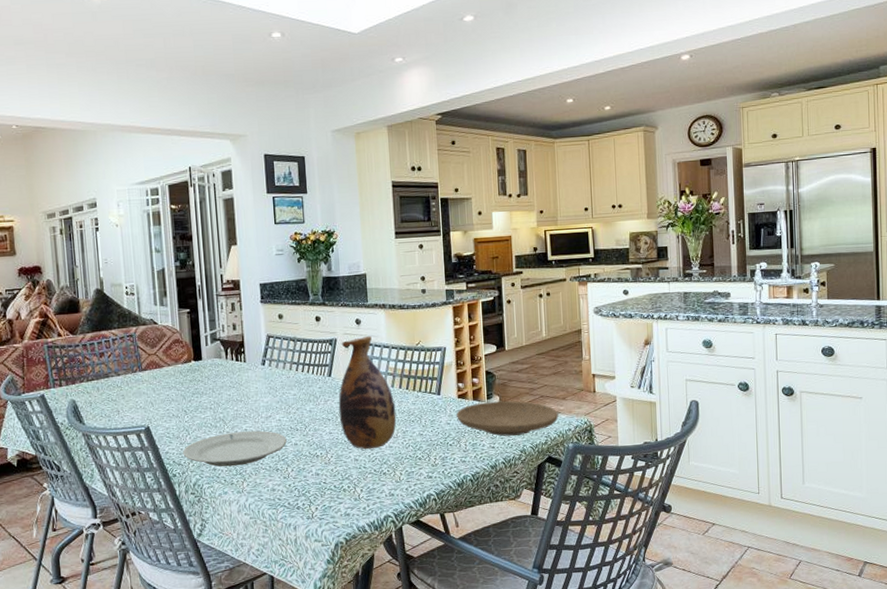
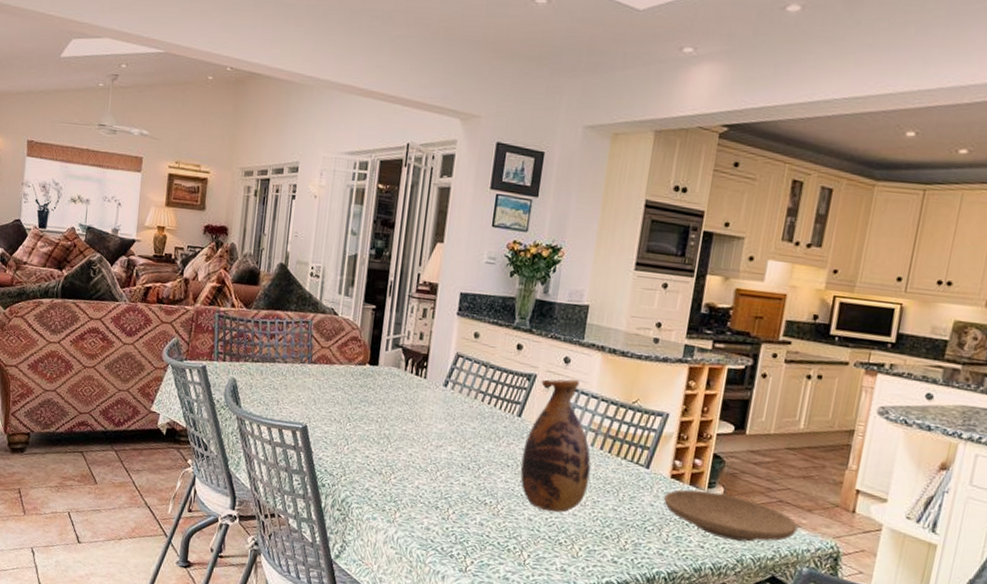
plate: present [183,430,287,467] -> none [337,452,455,494]

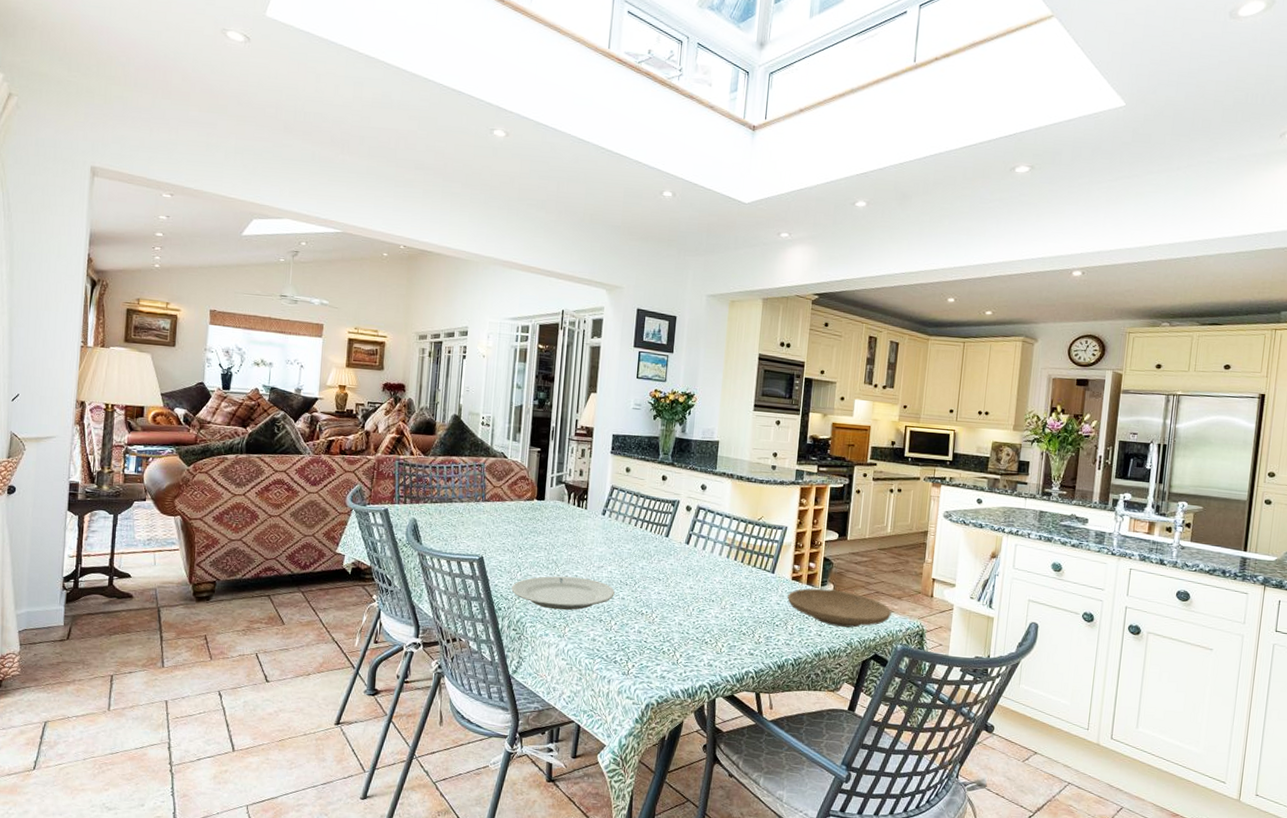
plate: none [337,452,455,494] -> present [511,576,615,611]
vase: present [520,379,591,513] -> none [670,503,728,617]

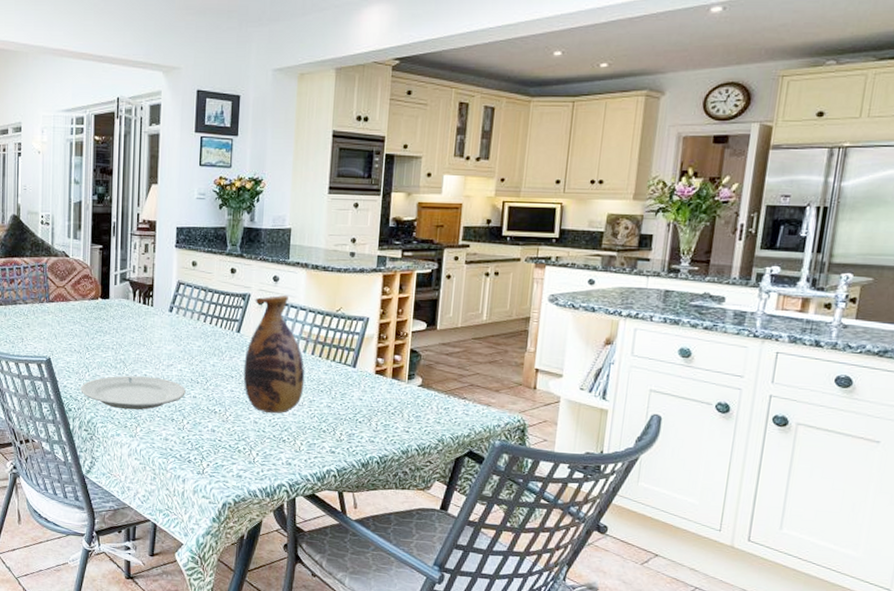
vase: none [670,503,728,617] -> present [243,295,305,414]
plate: present [787,588,892,628] -> none [371,382,488,423]

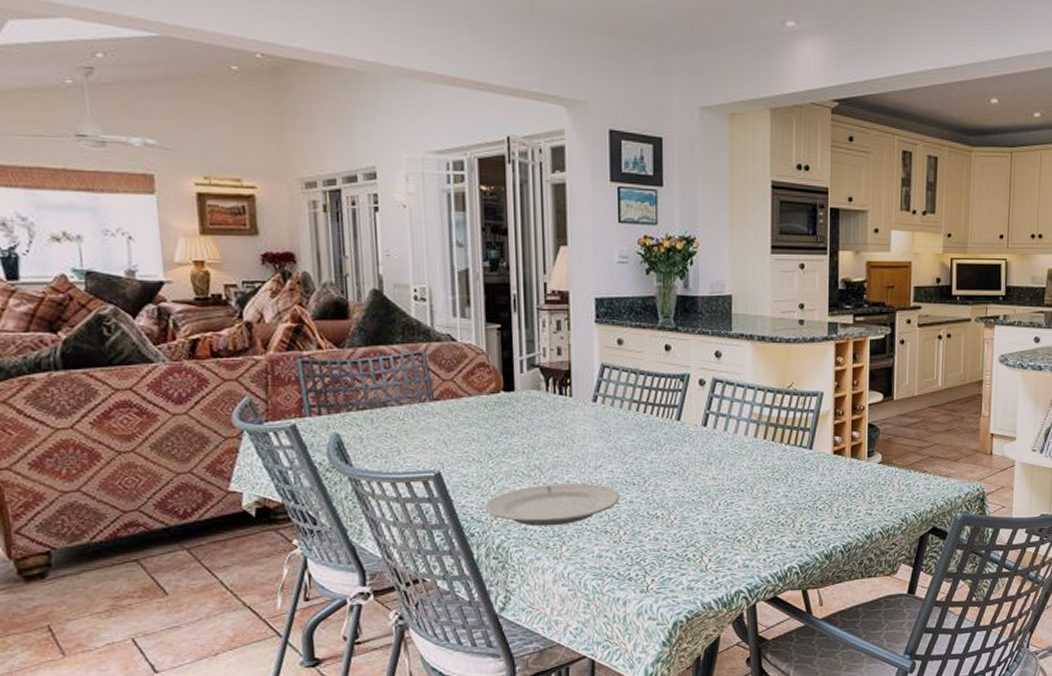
vase: present [243,295,305,414] -> none [687,372,758,512]

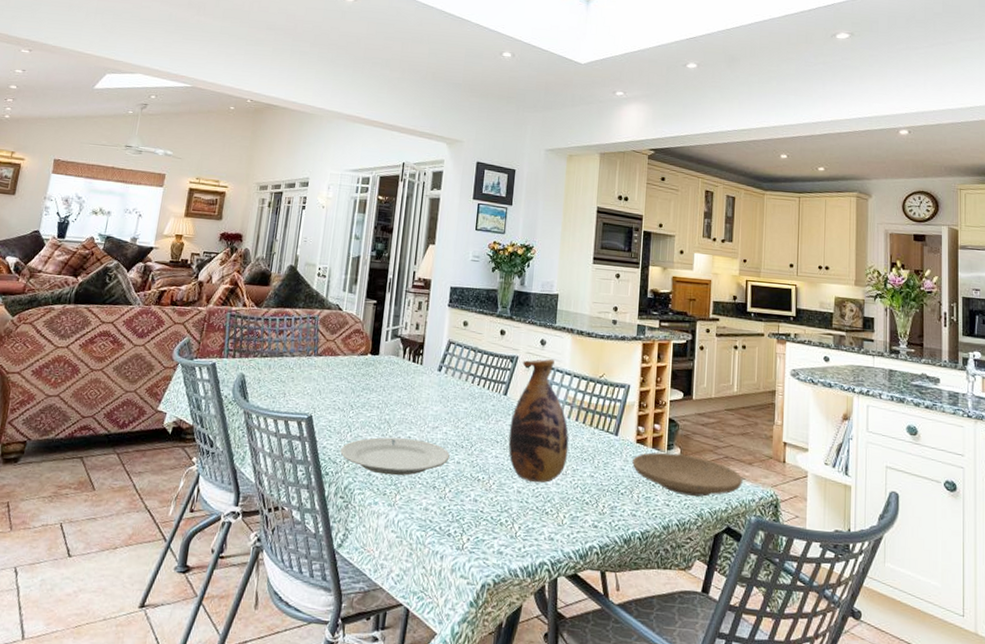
vase: none [687,372,758,512] -> present [508,359,569,484]
plate: none [830,460,948,502] -> present [632,452,743,497]

